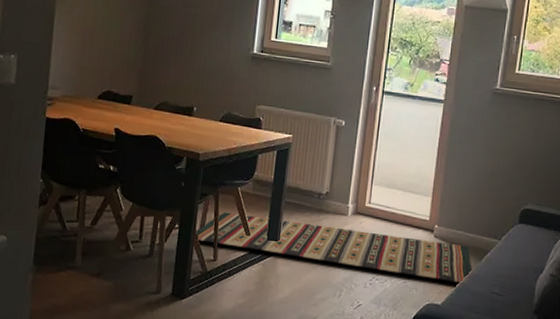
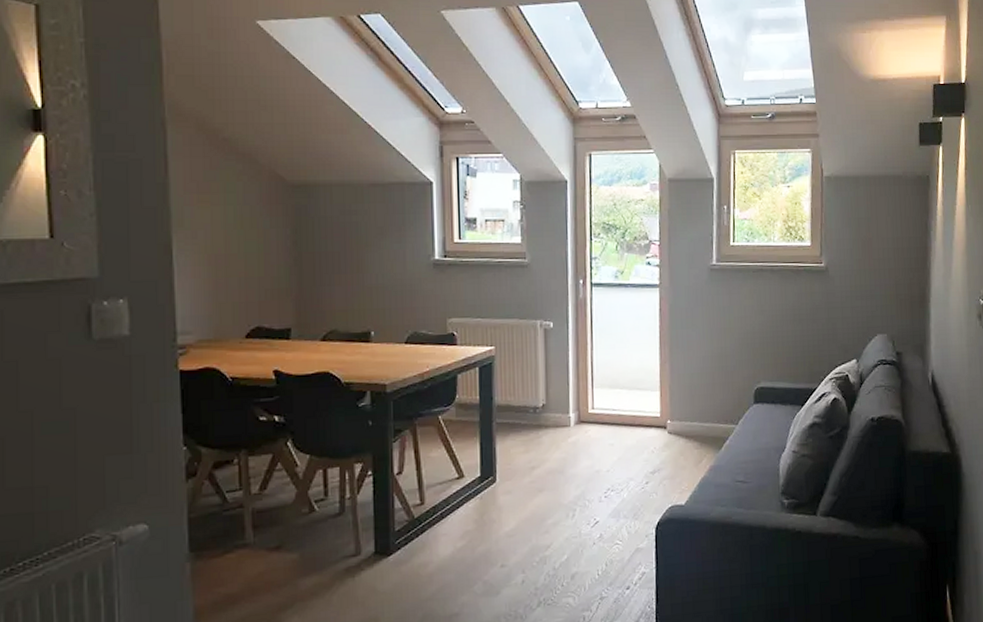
rug: present [195,212,473,284] -> none [393,437,714,486]

